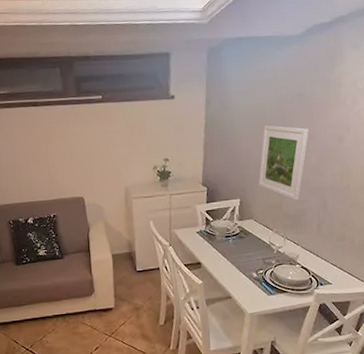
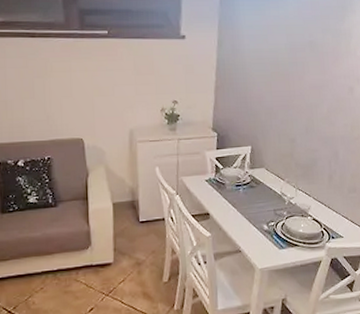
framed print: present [258,125,309,200] -> none [269,71,321,150]

